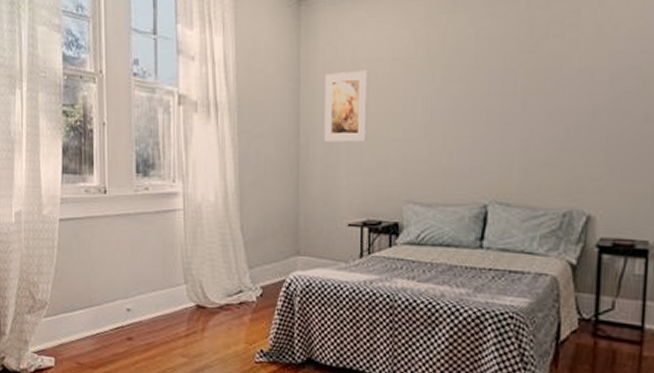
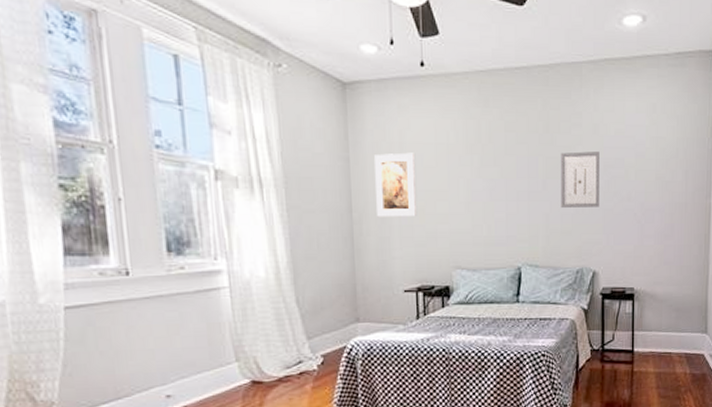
wall art: none [545,59,605,134] -> present [560,151,600,209]

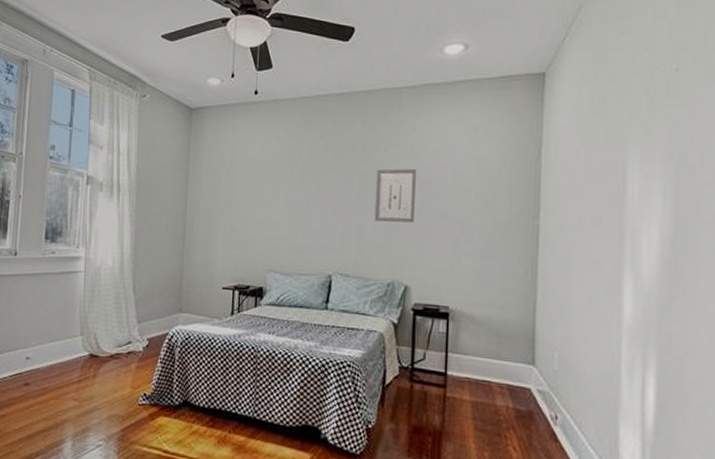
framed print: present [375,152,418,217] -> none [206,166,243,222]

